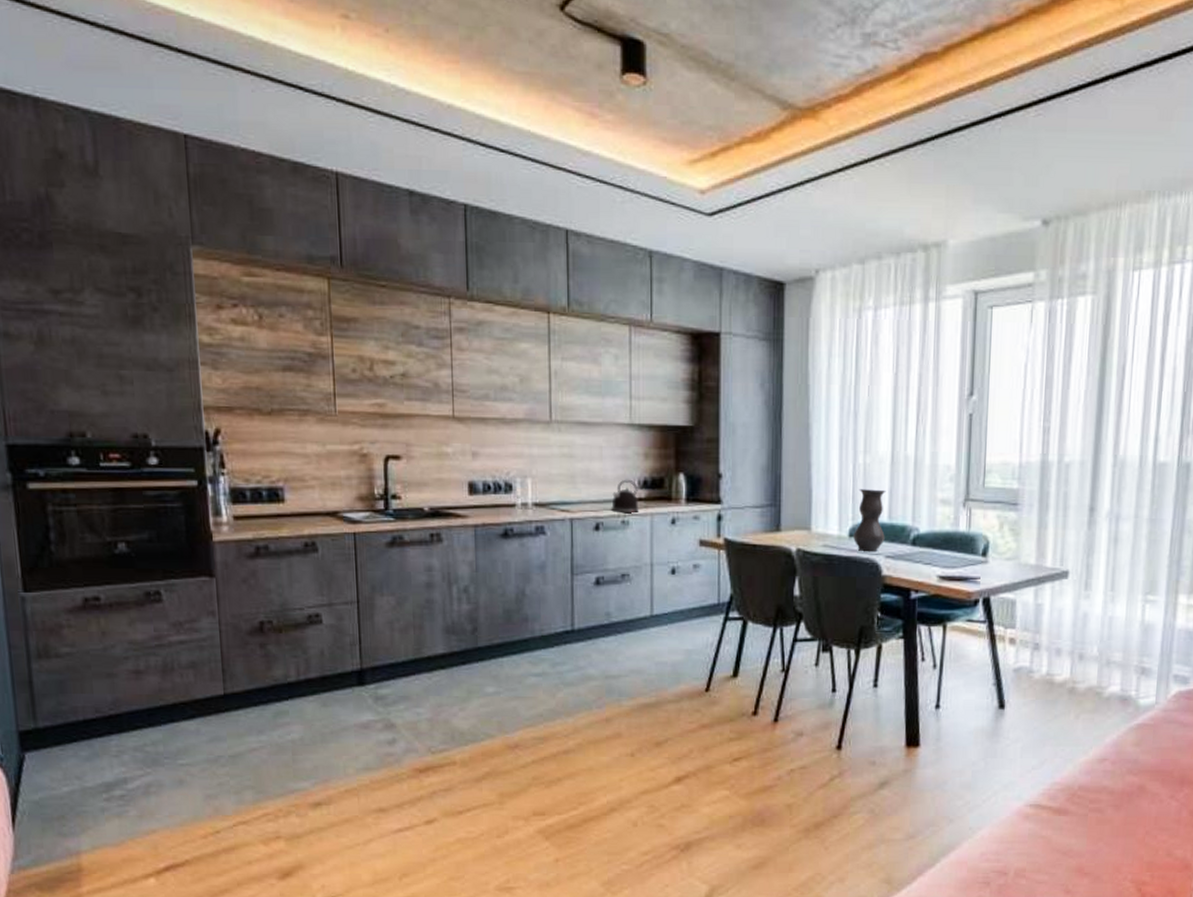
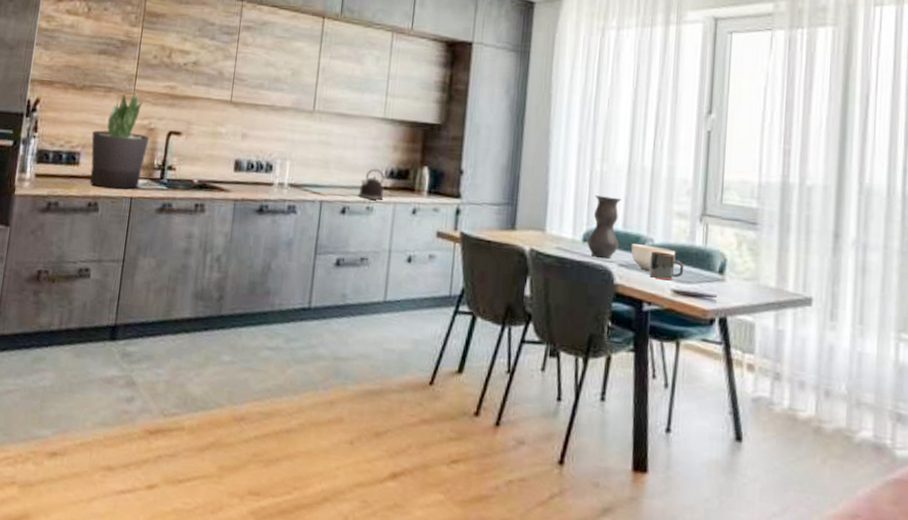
planter: none [293,411,364,526] -> present [89,90,150,190]
bowl: none [897,534,941,559] -> present [631,244,676,271]
mug: none [915,540,949,567] -> present [649,251,685,281]

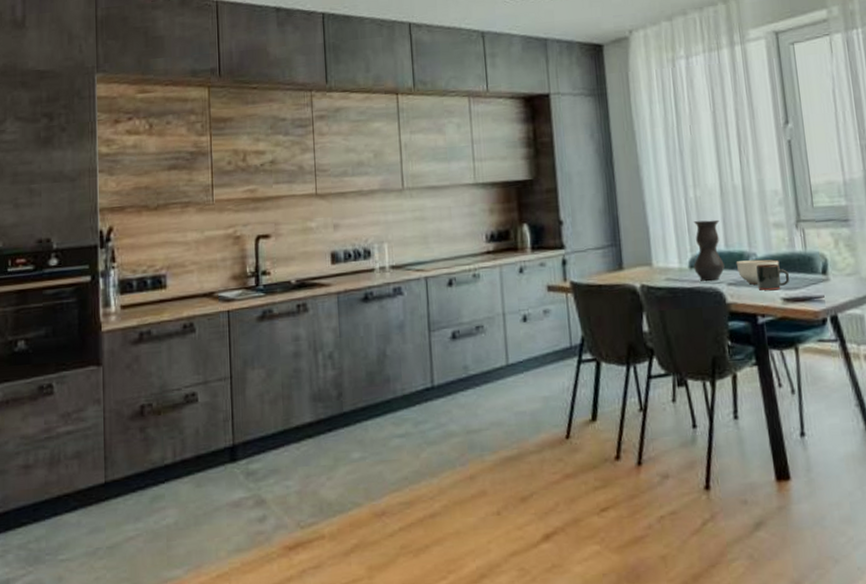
planter: present [89,90,150,190] -> none [175,200,238,307]
kettle: present [358,168,385,202] -> none [462,234,489,269]

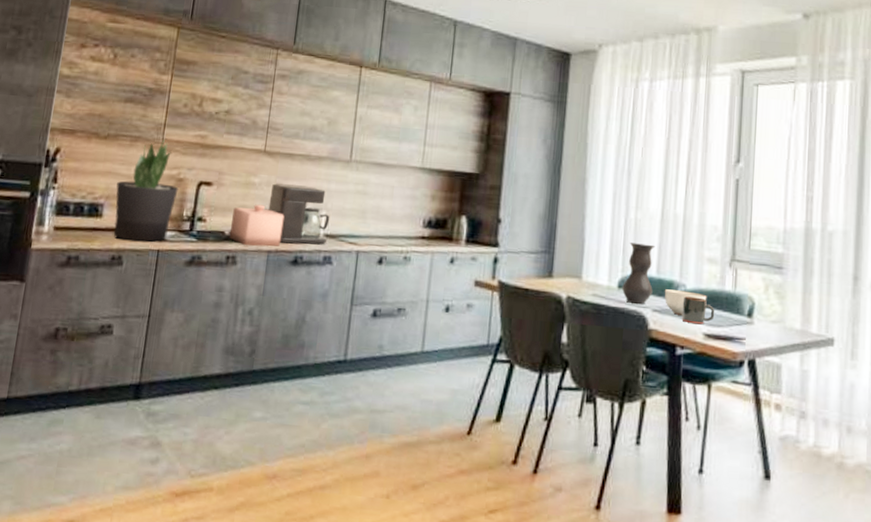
planter: none [175,200,238,307] -> present [113,139,179,243]
canister: none [296,248,348,292] -> present [229,204,285,247]
coffee maker: none [329,221,393,282] -> present [268,183,330,245]

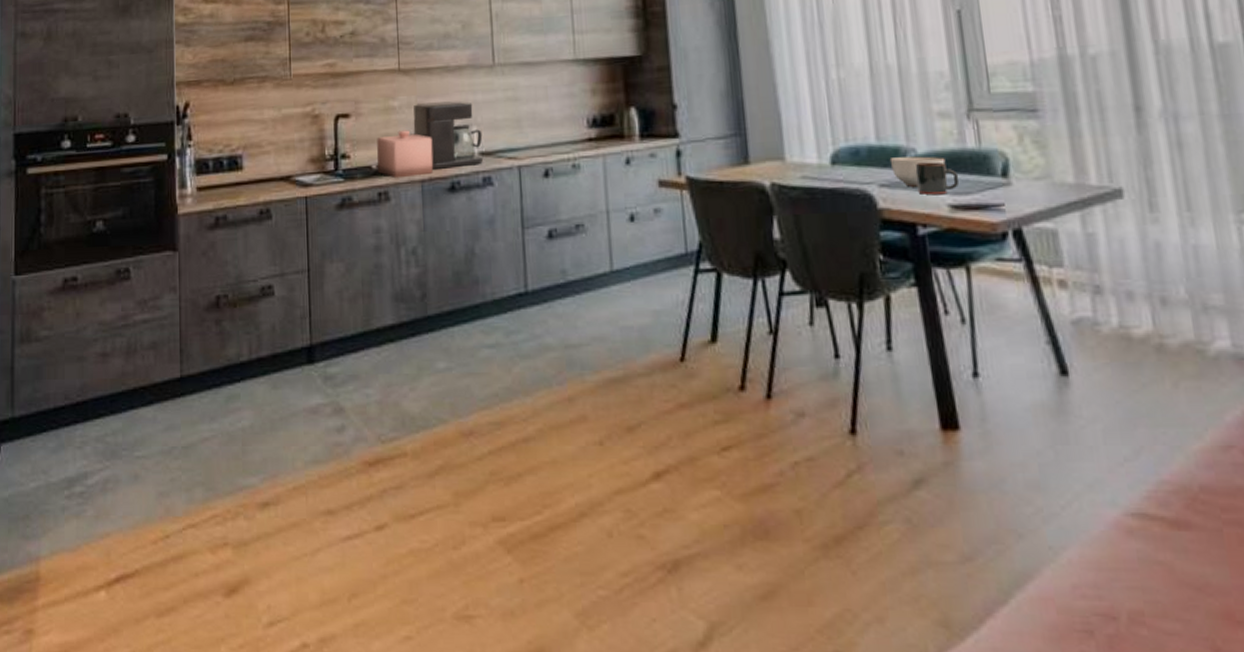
planter: present [113,139,179,243] -> none [252,75,316,191]
vase: present [622,243,655,304] -> none [836,106,876,181]

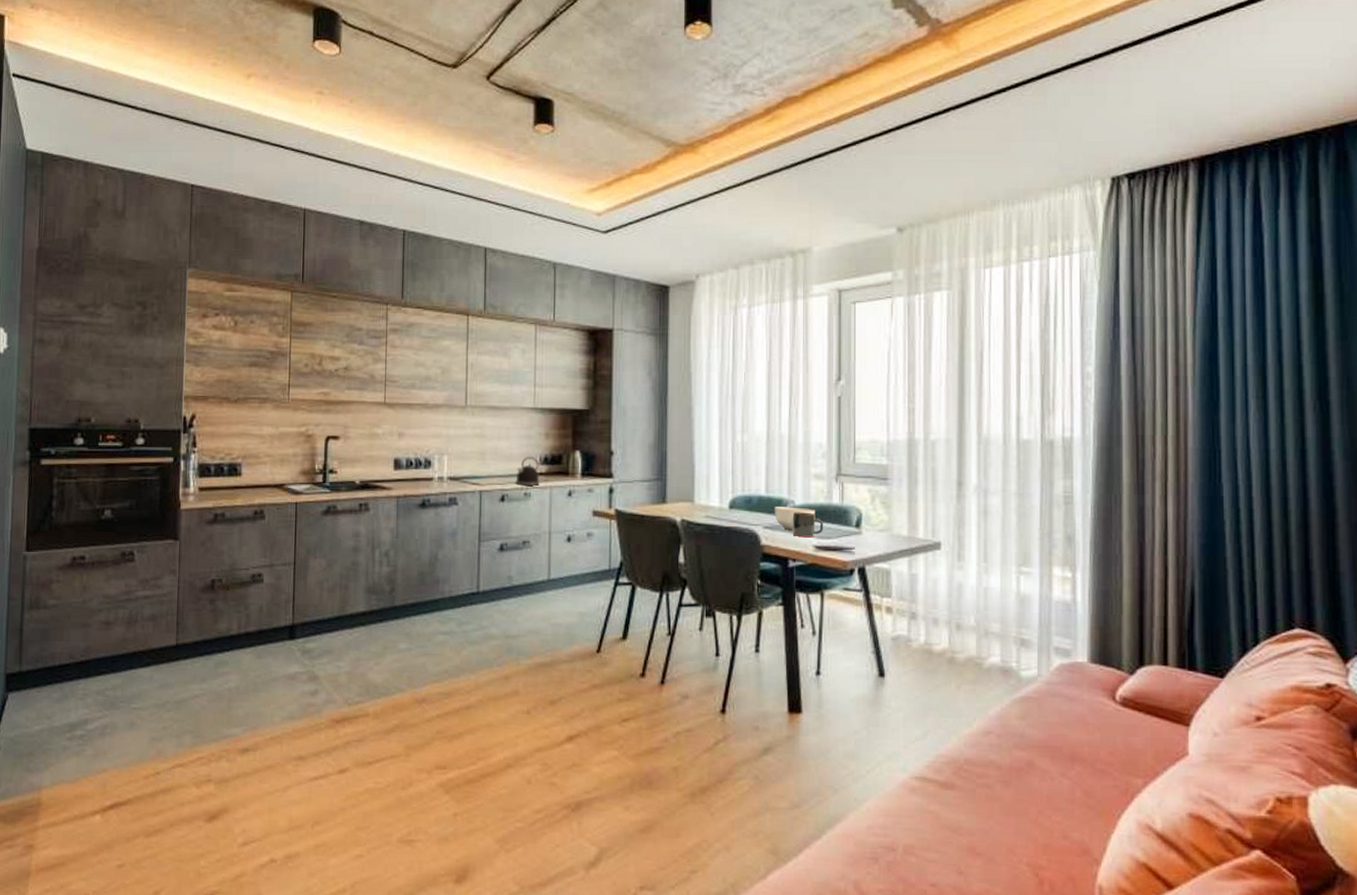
canister: present [377,130,433,179] -> none [359,454,409,493]
coffee maker: present [413,101,483,169] -> none [393,433,452,488]
kettle: none [560,118,590,158] -> present [515,456,540,488]

